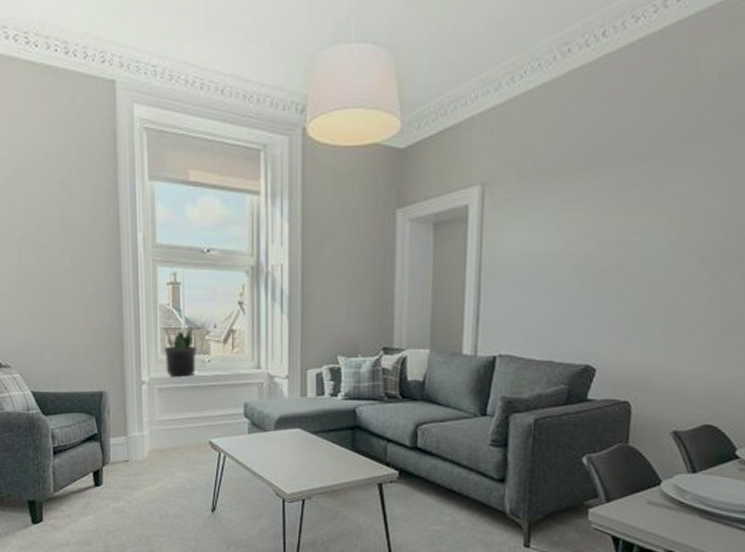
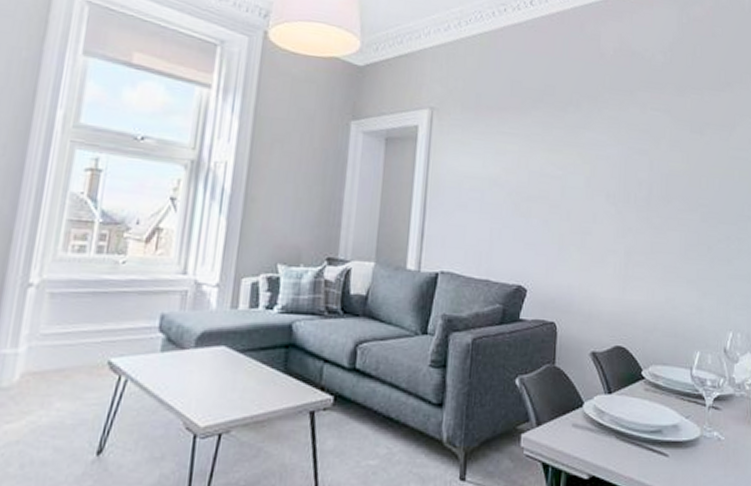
planter: present [164,325,197,377] -> none [64,218,111,280]

